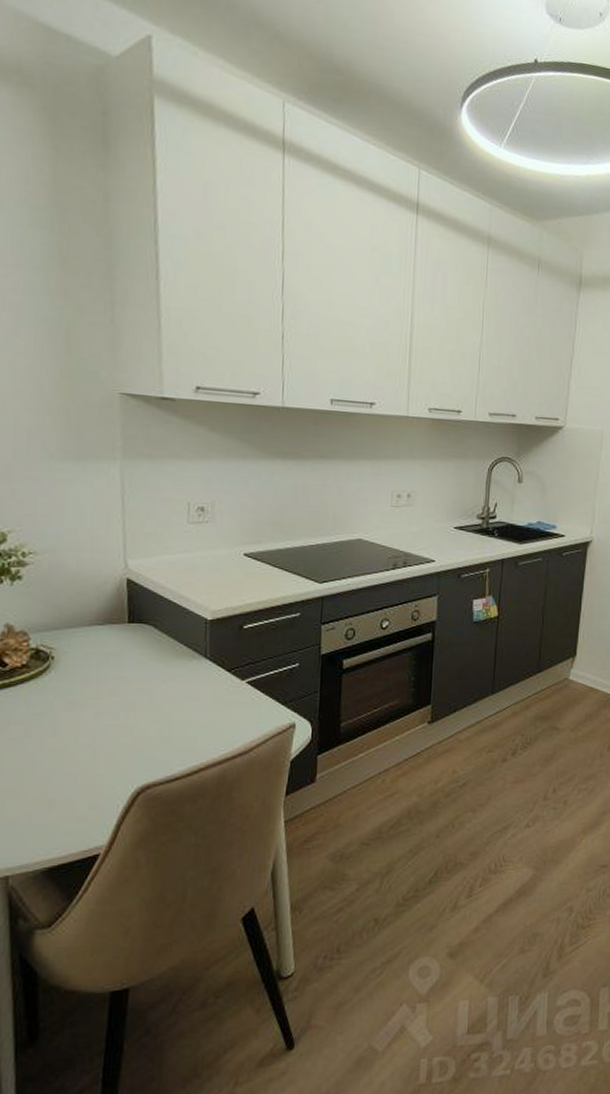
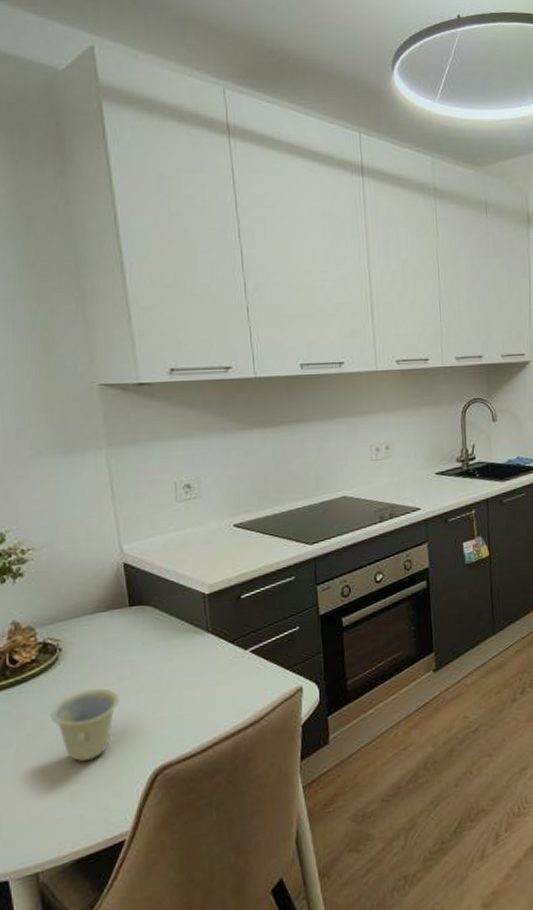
cup: none [35,700,109,771] -> present [49,688,120,761]

